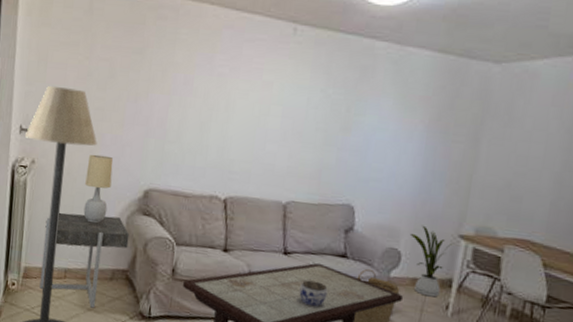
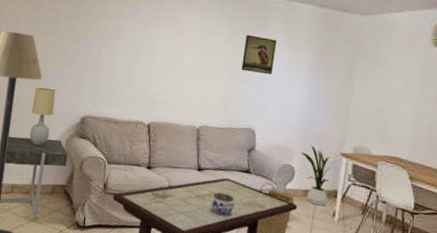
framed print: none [339,89,386,140] -> present [241,34,278,75]

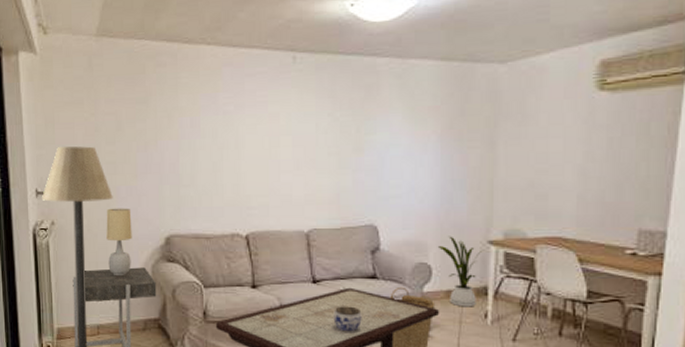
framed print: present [241,34,278,75] -> none [352,109,394,156]

